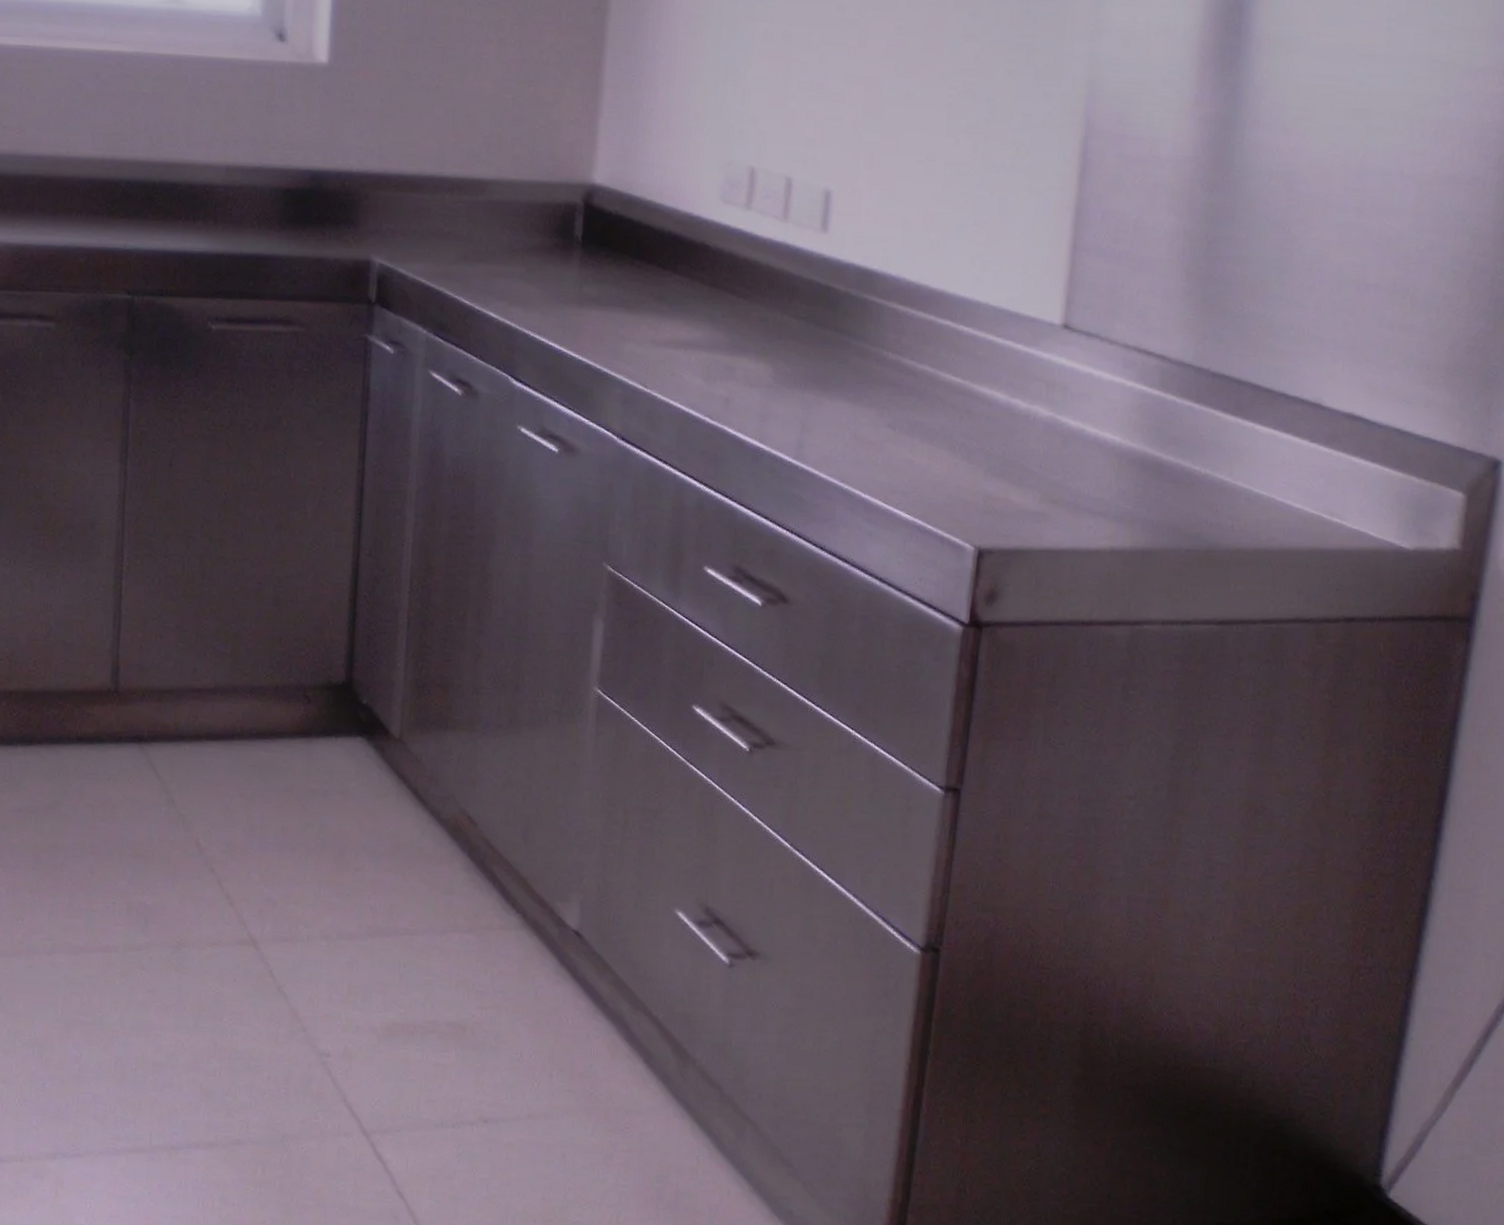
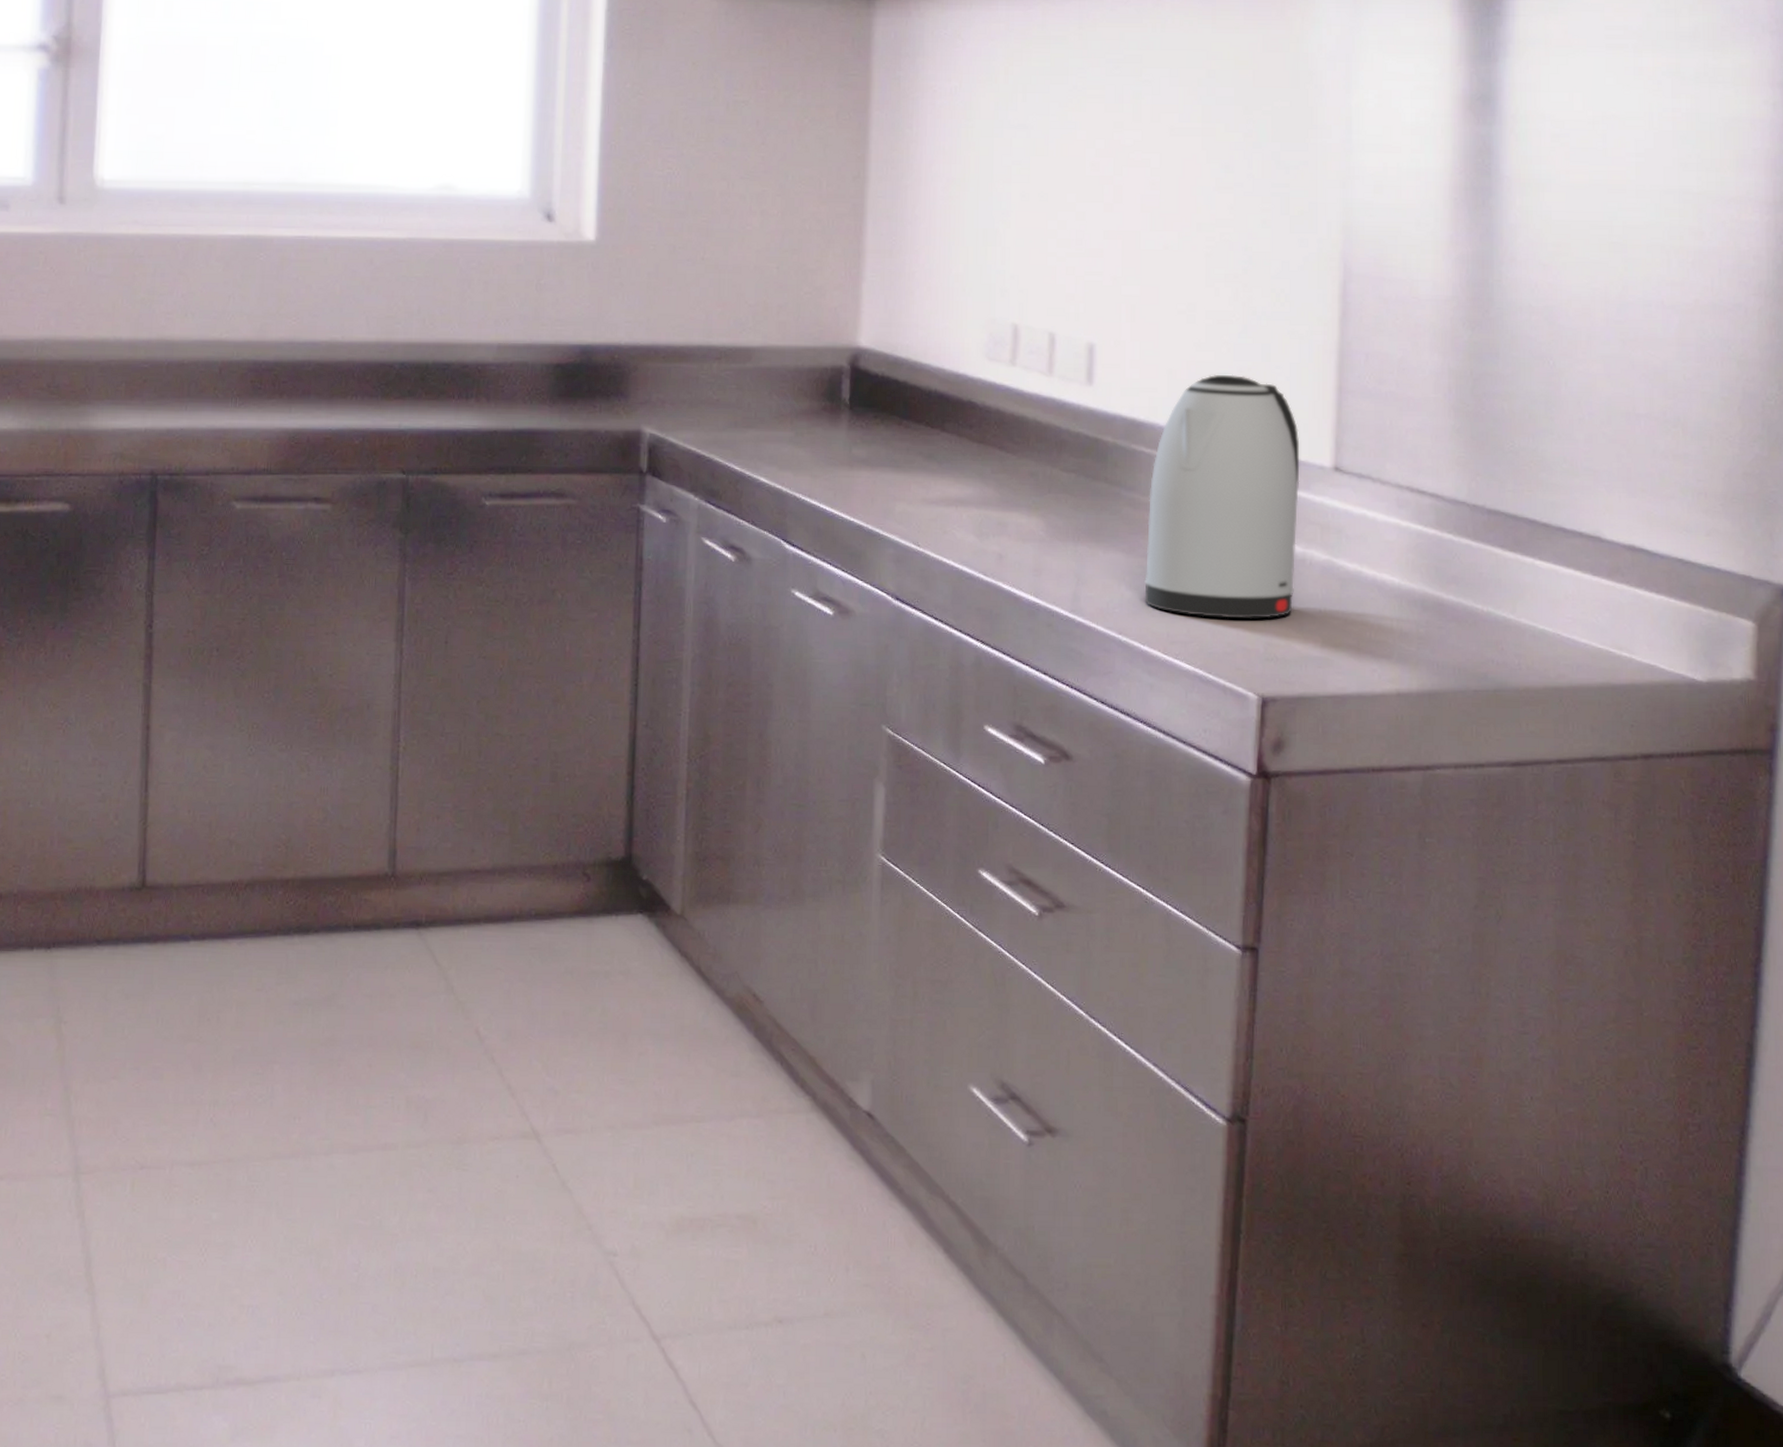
kettle: none [868,227,1031,472] -> present [1144,374,1300,619]

